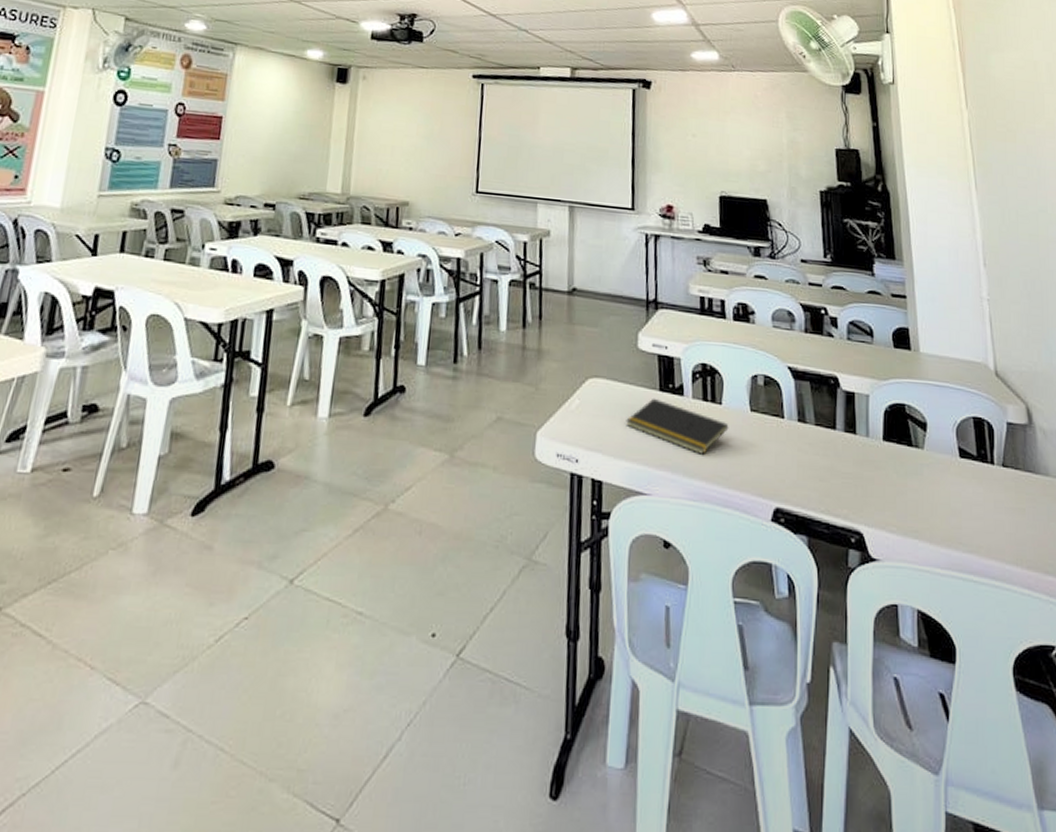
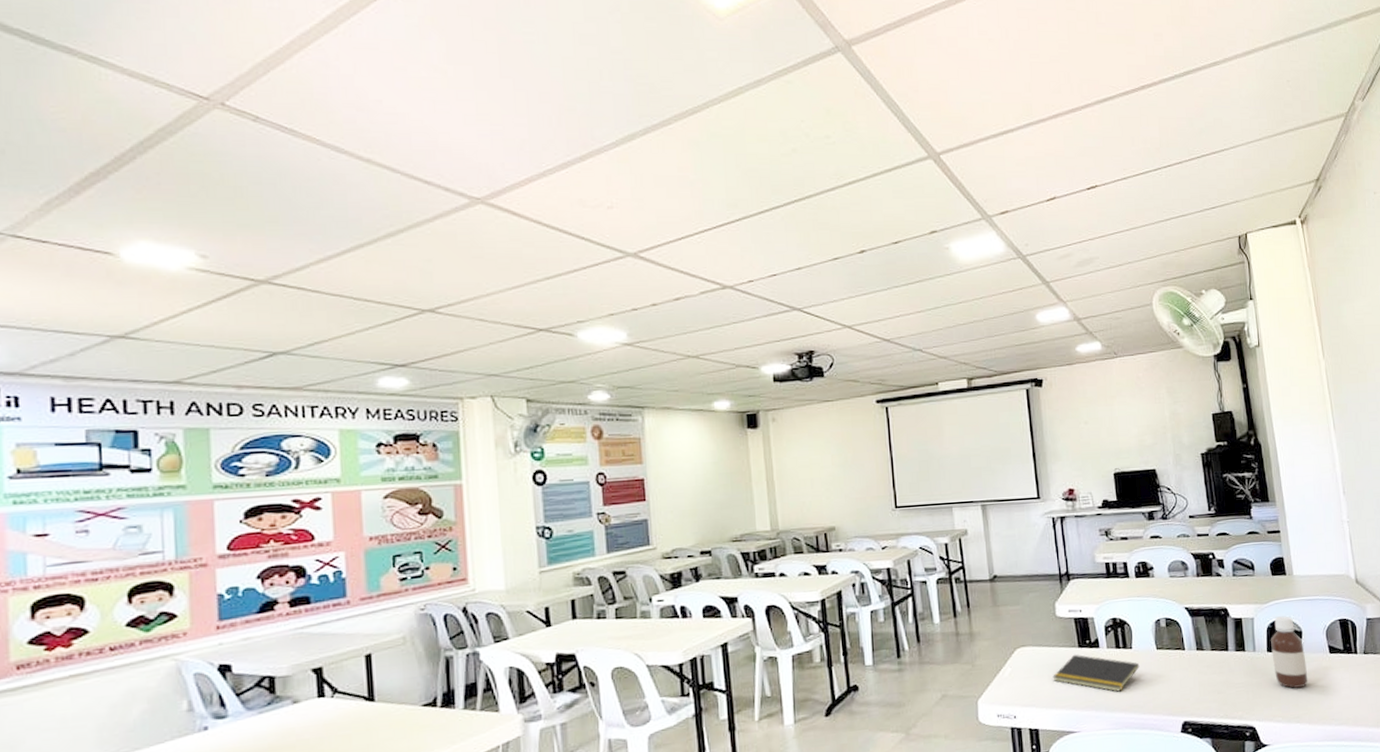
bottle: none [888,399,932,494] -> present [1271,616,1308,688]

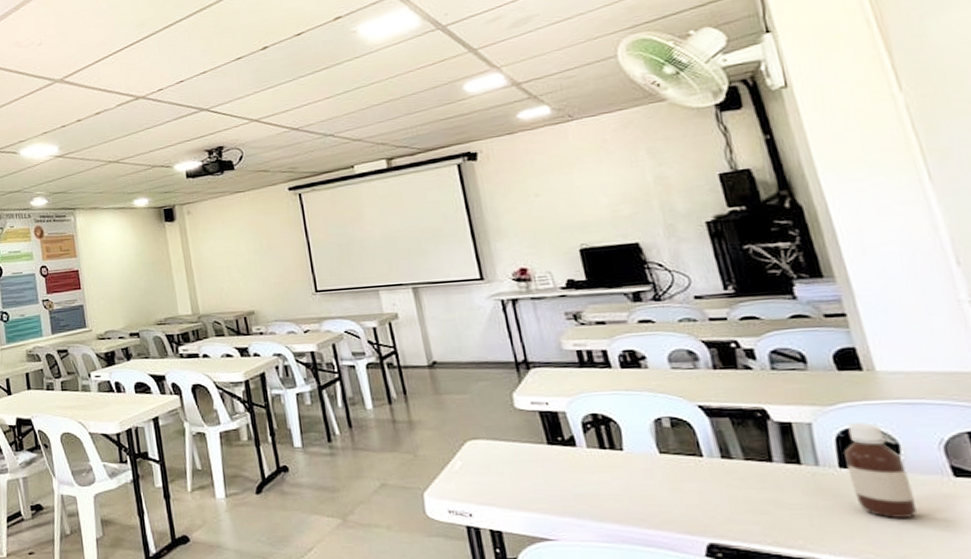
notepad: present [1053,654,1140,692] -> none [516,451,636,499]

